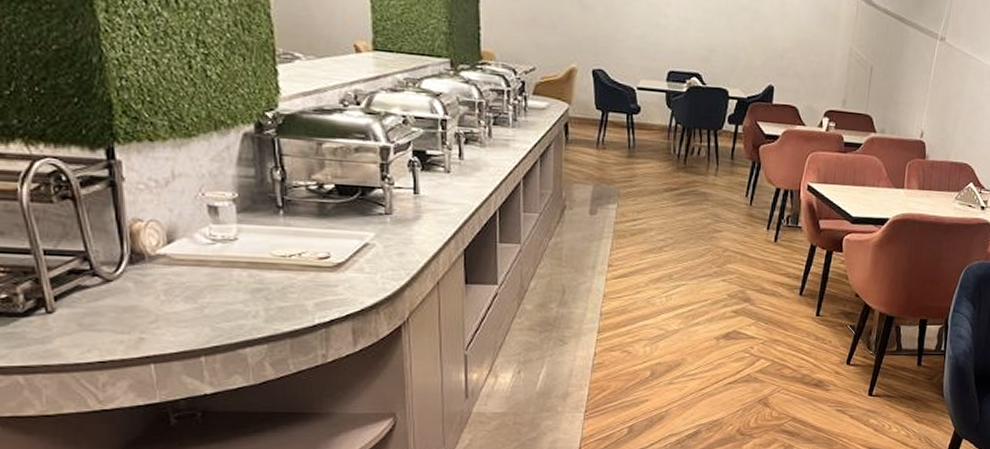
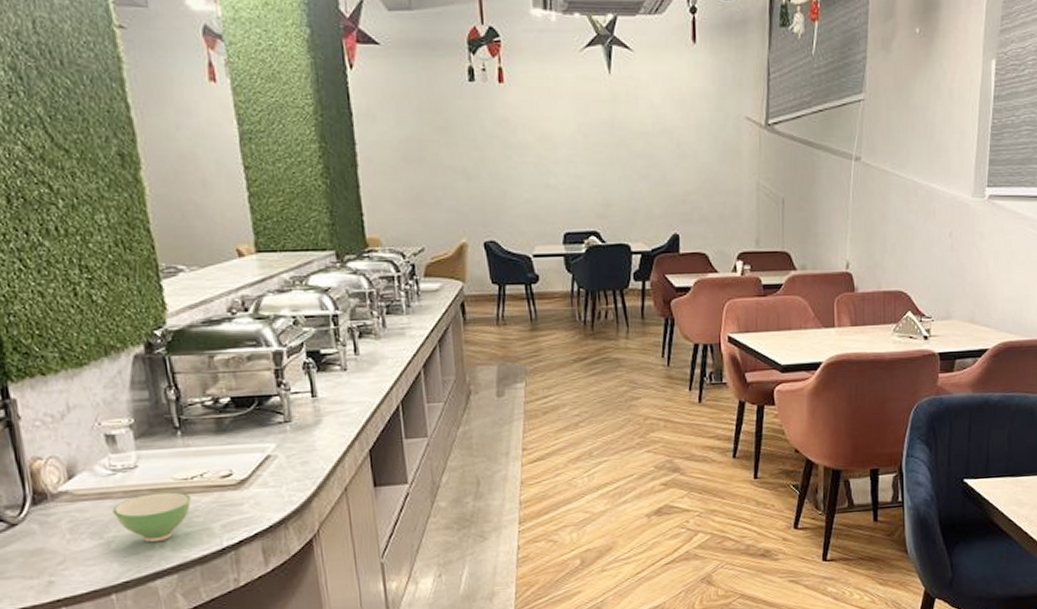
bowl: none [209,266,289,313] -> present [112,492,192,543]

